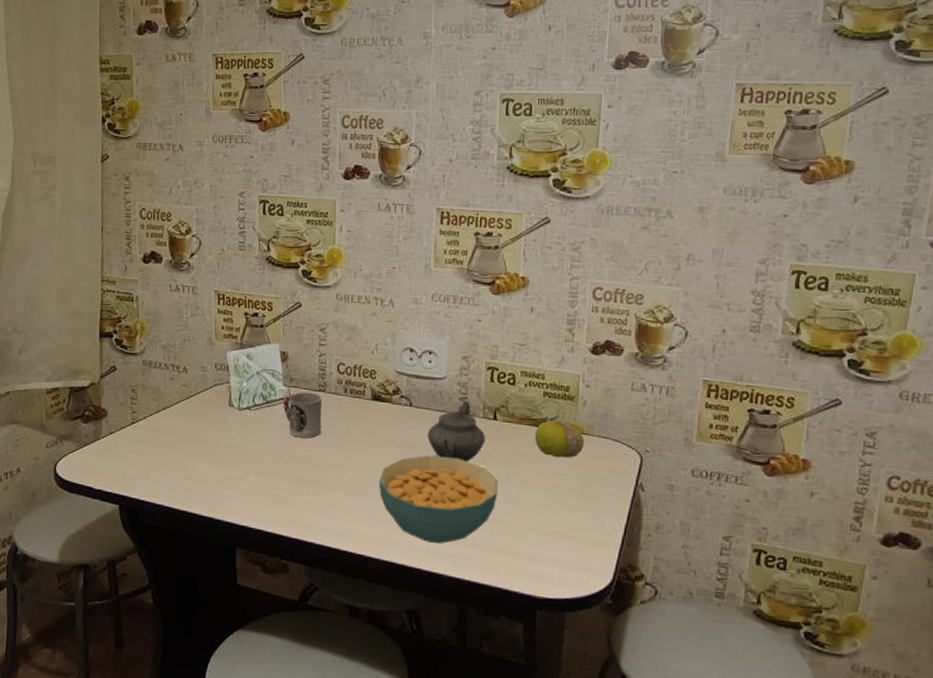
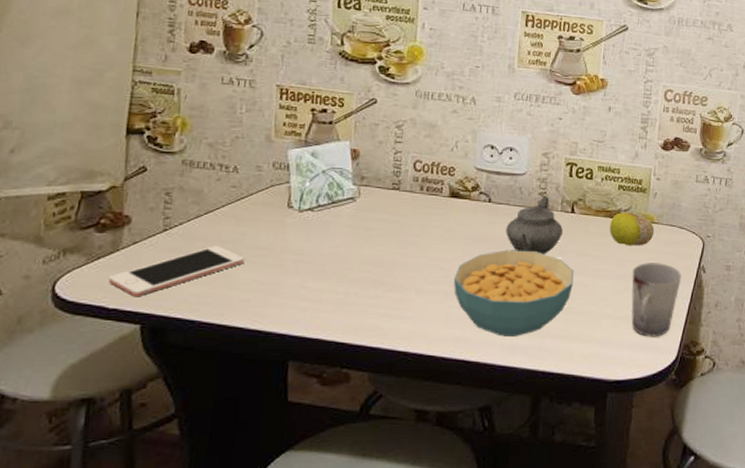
cell phone: none [93,439,196,481] -> present [108,246,245,297]
cup: present [283,392,322,439] -> none [351,191,396,239]
cup: none [560,476,617,557] -> present [631,263,682,337]

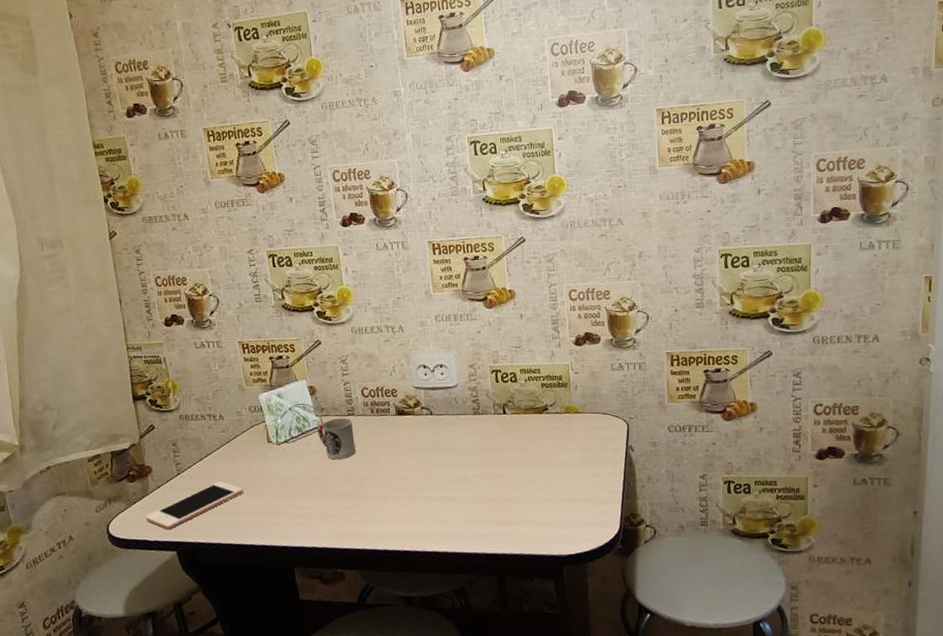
cup: none [351,191,396,239] -> present [317,417,356,460]
cereal bowl: present [453,250,574,336] -> none [413,452,516,529]
teapot: present [505,196,563,254] -> none [449,402,499,454]
fruit: present [609,211,655,246] -> none [539,406,581,437]
cup: present [631,263,682,337] -> none [567,447,613,514]

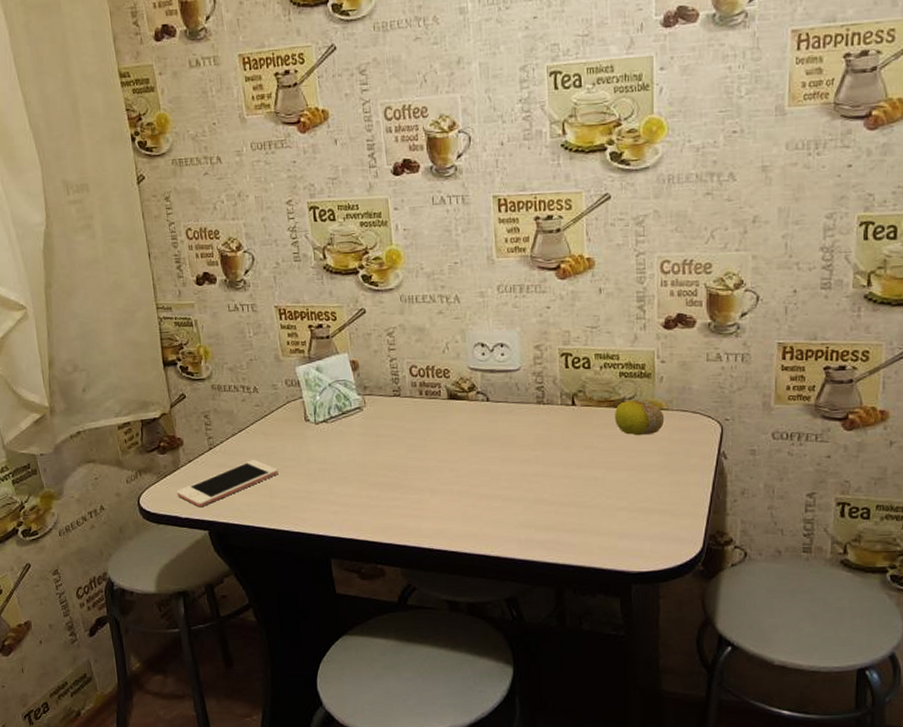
cup: present [317,417,356,460] -> none [359,398,401,445]
fruit: none [539,406,581,437] -> present [614,399,665,436]

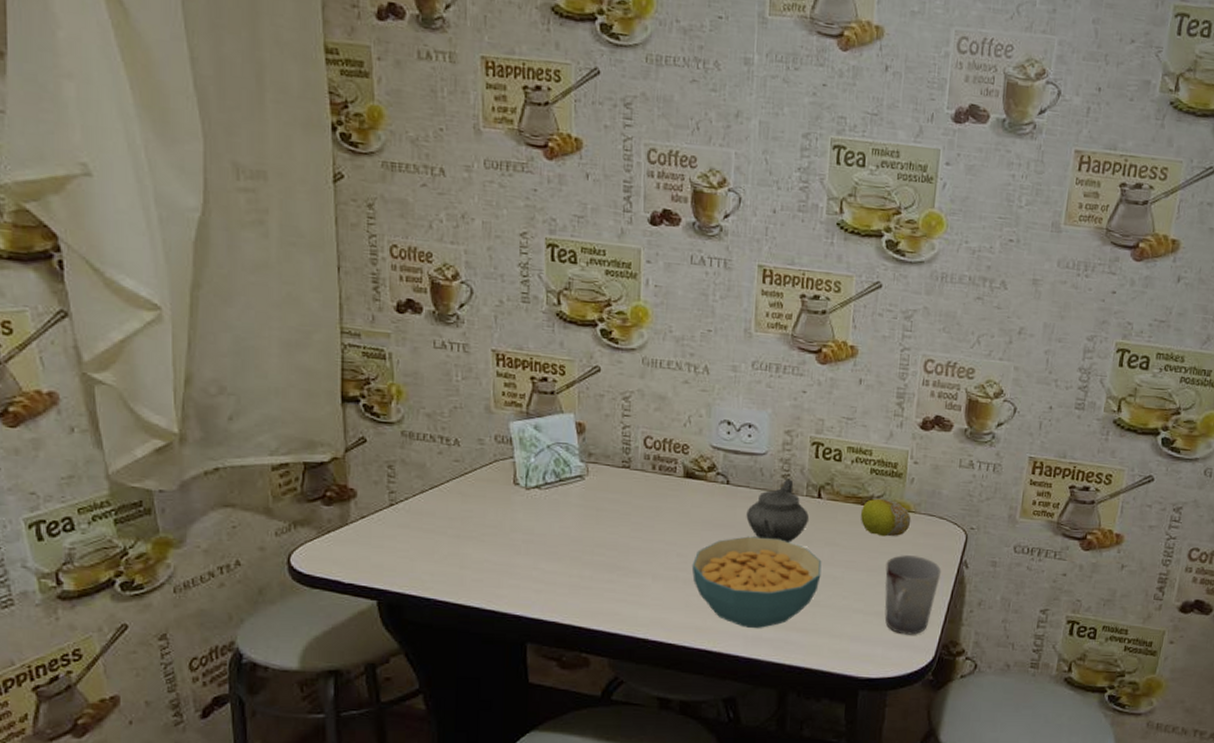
cell phone: present [176,460,279,508] -> none [341,523,474,573]
cereal bowl: none [464,447,583,532] -> present [691,536,822,628]
teapot: none [507,390,565,450] -> present [746,479,809,543]
cup: none [644,451,701,528] -> present [884,555,942,635]

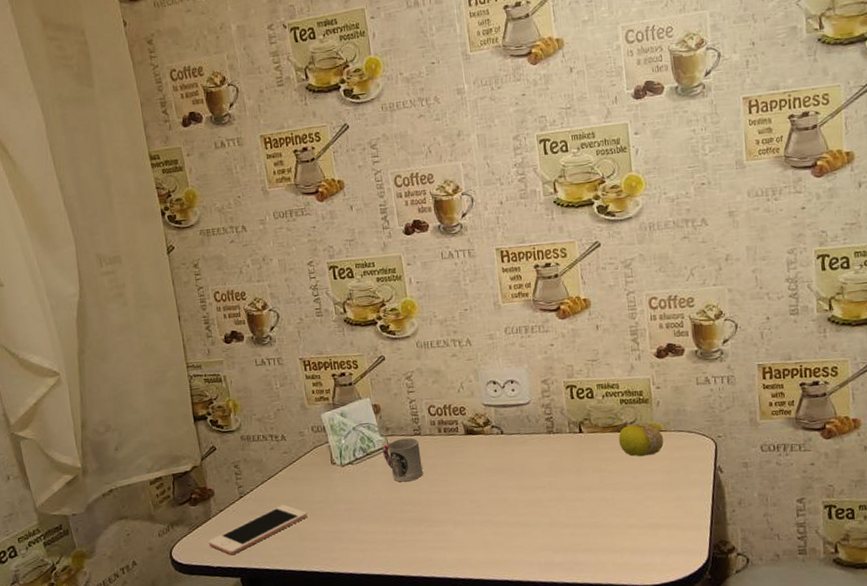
cell phone: none [341,523,474,573] -> present [208,505,308,556]
cup: none [580,468,627,520] -> present [383,437,423,482]
cereal bowl: present [691,536,822,628] -> none [484,473,595,556]
teapot: present [746,479,809,543] -> none [521,420,575,476]
cup: present [884,555,942,635] -> none [649,469,700,541]

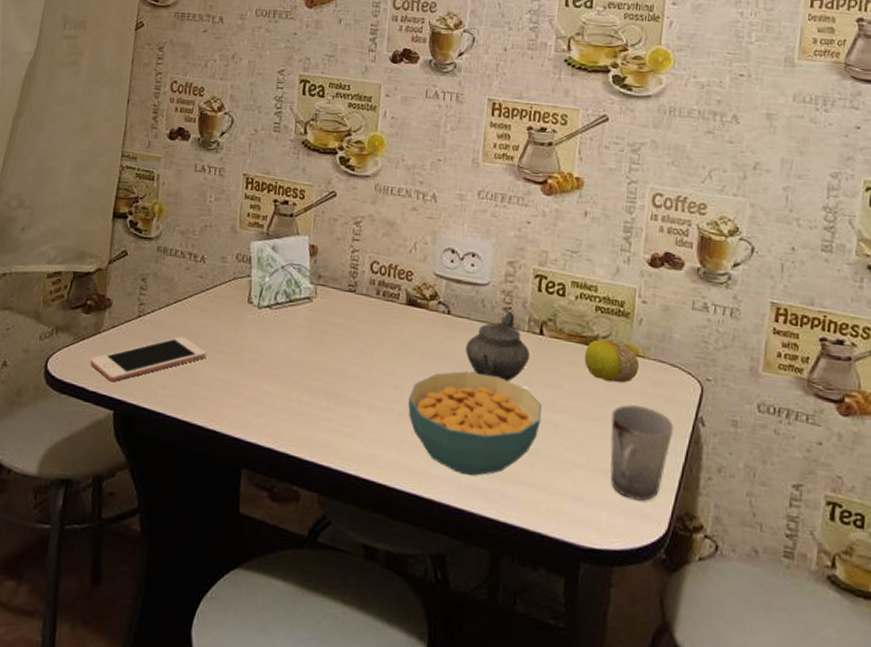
cup: present [383,437,423,482] -> none [307,291,351,345]
cereal bowl: none [484,473,595,556] -> present [407,371,542,476]
teapot: none [521,420,575,476] -> present [465,312,530,381]
cup: none [649,469,700,541] -> present [609,404,675,501]

